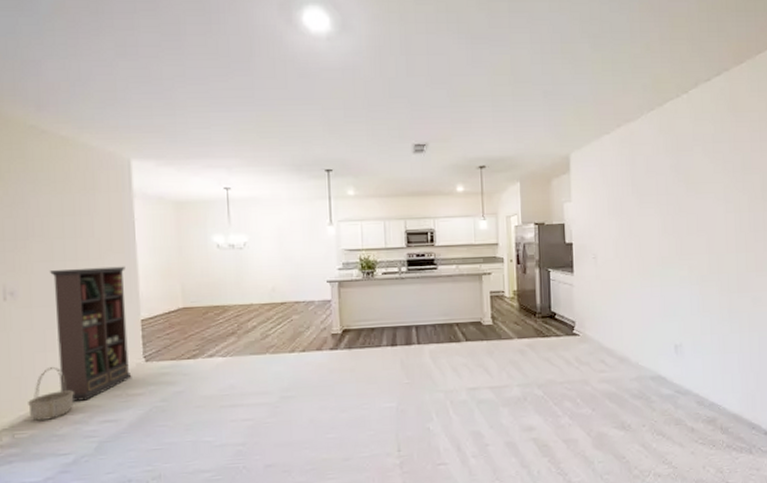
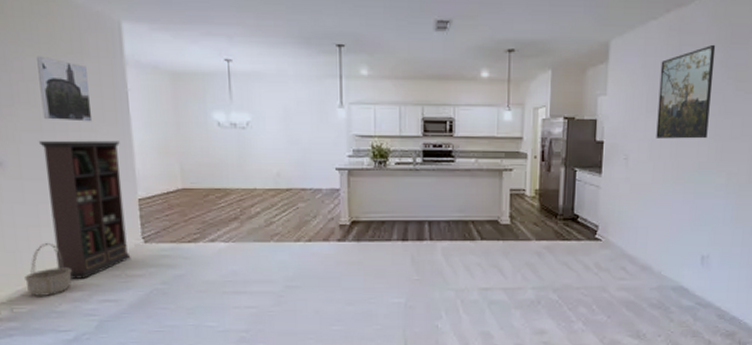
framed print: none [52,193,101,251] -> present [37,56,93,122]
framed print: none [617,152,666,238] -> present [656,44,716,139]

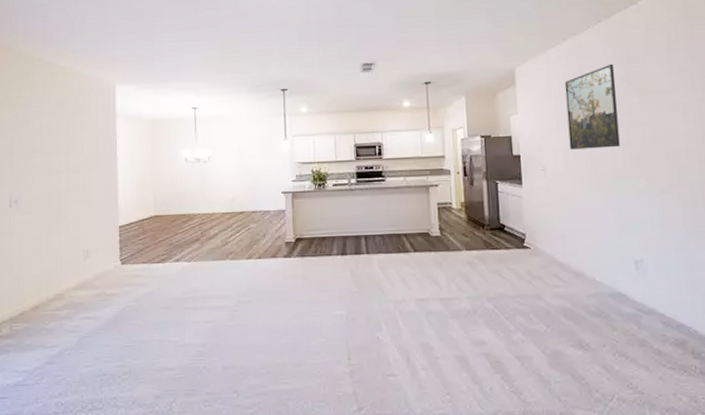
basket: present [25,242,73,296] -> none [24,266,61,315]
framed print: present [37,56,93,122] -> none [52,115,89,165]
bookcase: present [39,140,131,279] -> none [47,178,110,299]

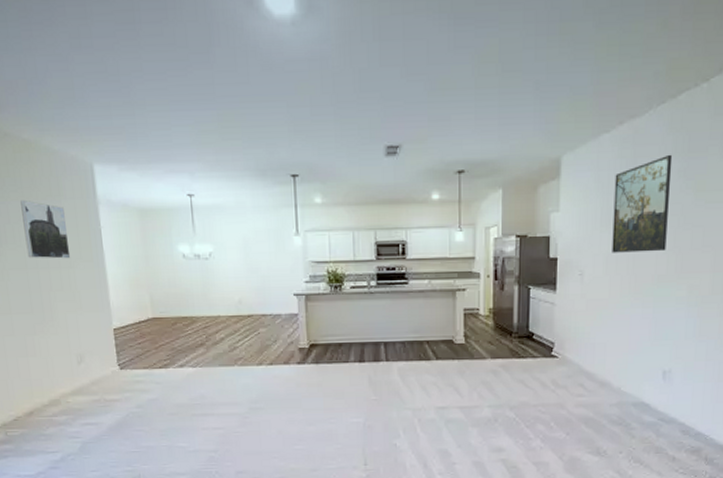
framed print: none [52,115,89,165] -> present [20,199,71,259]

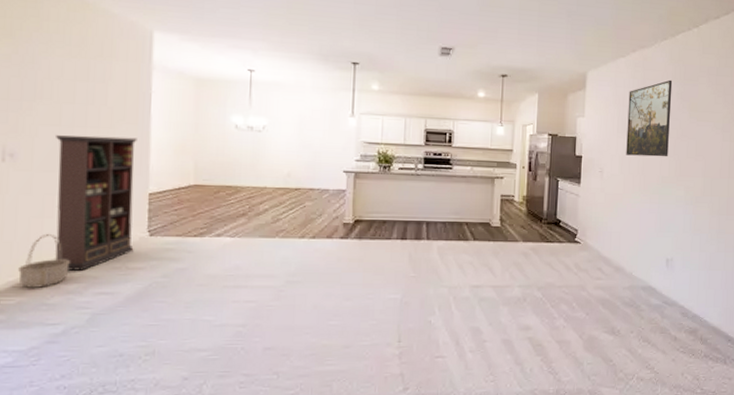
basket: none [16,371,58,421] -> present [18,233,70,288]
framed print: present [20,199,71,259] -> none [64,57,114,119]
bookcase: none [25,275,109,404] -> present [56,135,137,271]

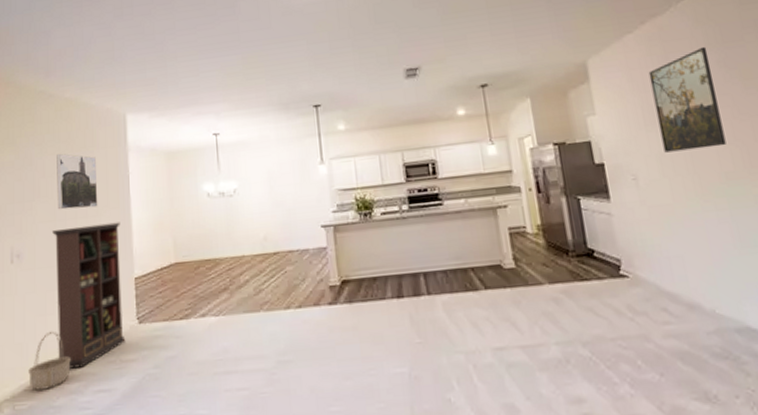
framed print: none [64,57,114,119] -> present [57,153,98,210]

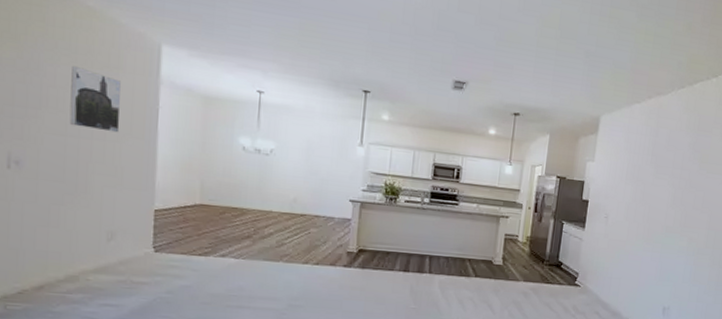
basket: present [28,331,71,390] -> none [24,242,75,296]
bookcase: present [52,222,126,369] -> none [61,145,144,282]
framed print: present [648,46,726,153] -> none [632,129,686,207]

